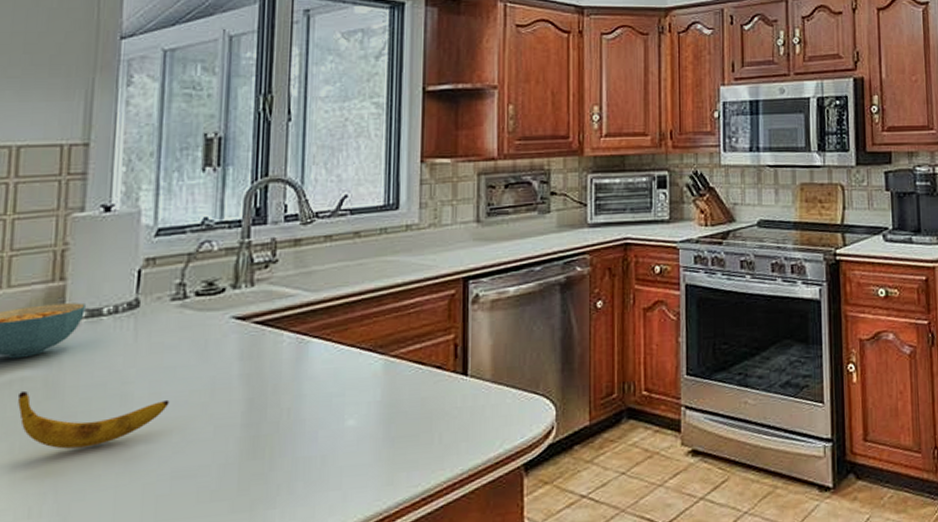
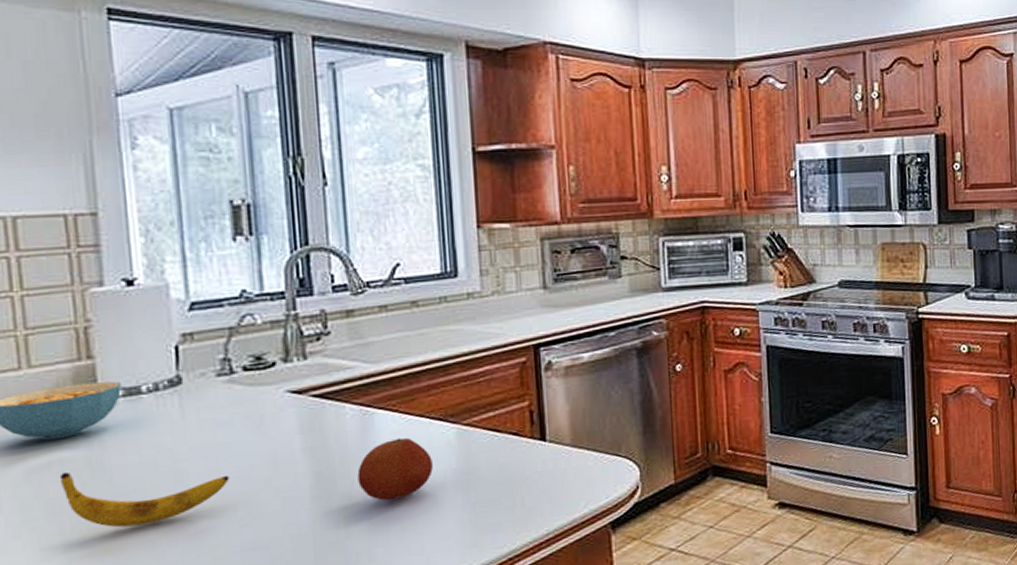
fruit: none [287,367,358,432] -> present [357,438,433,501]

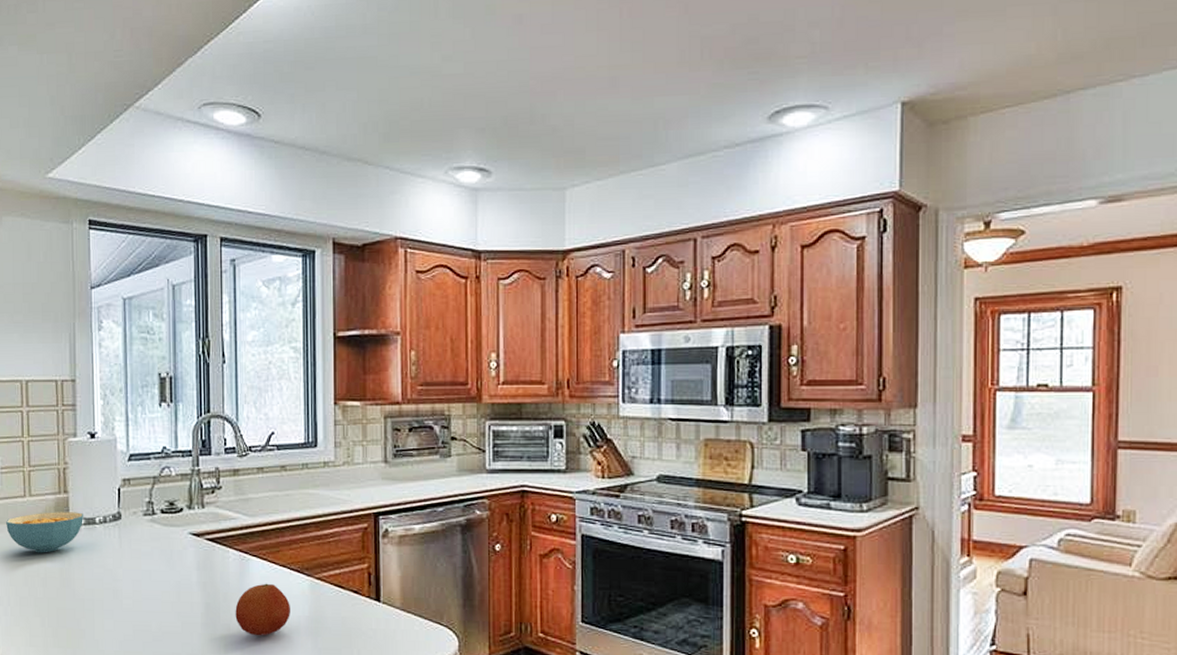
banana: present [59,471,230,528] -> none [43,578,148,628]

